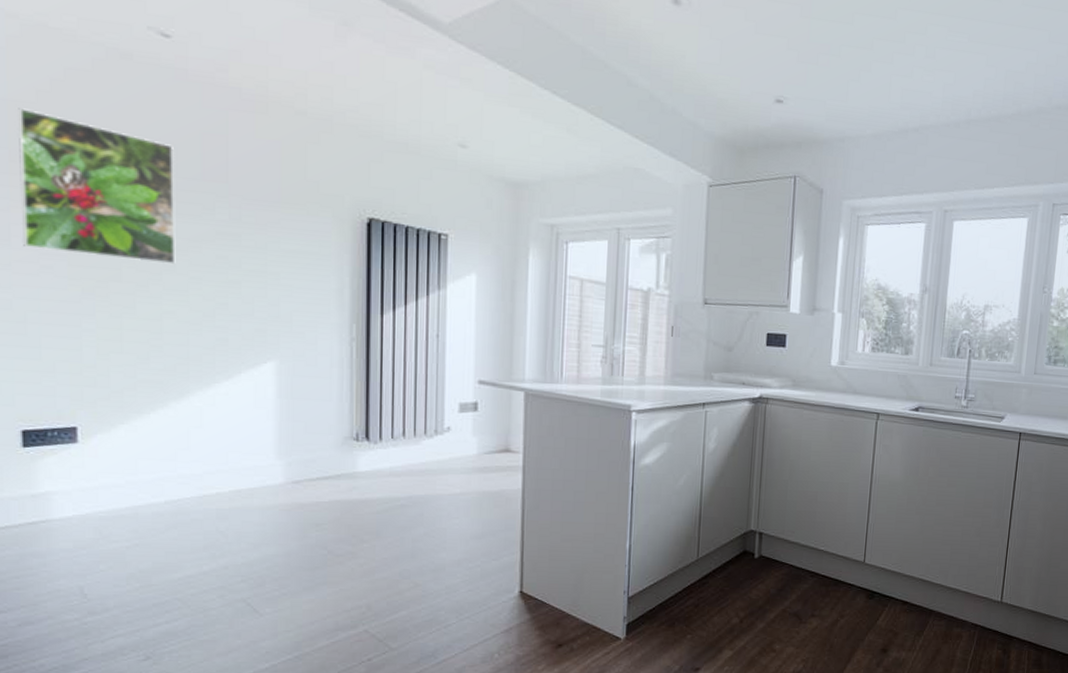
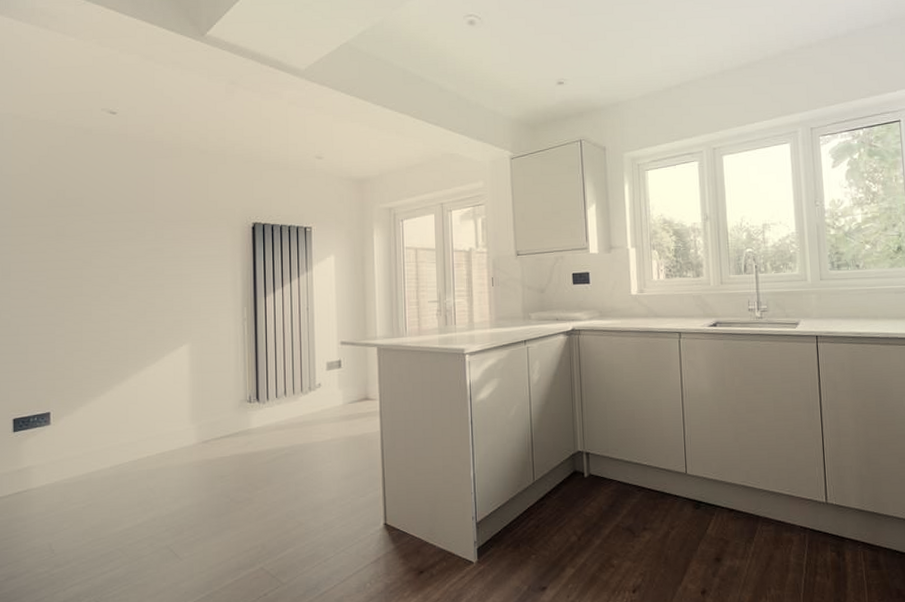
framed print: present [17,108,176,265] -> none [17,179,119,279]

